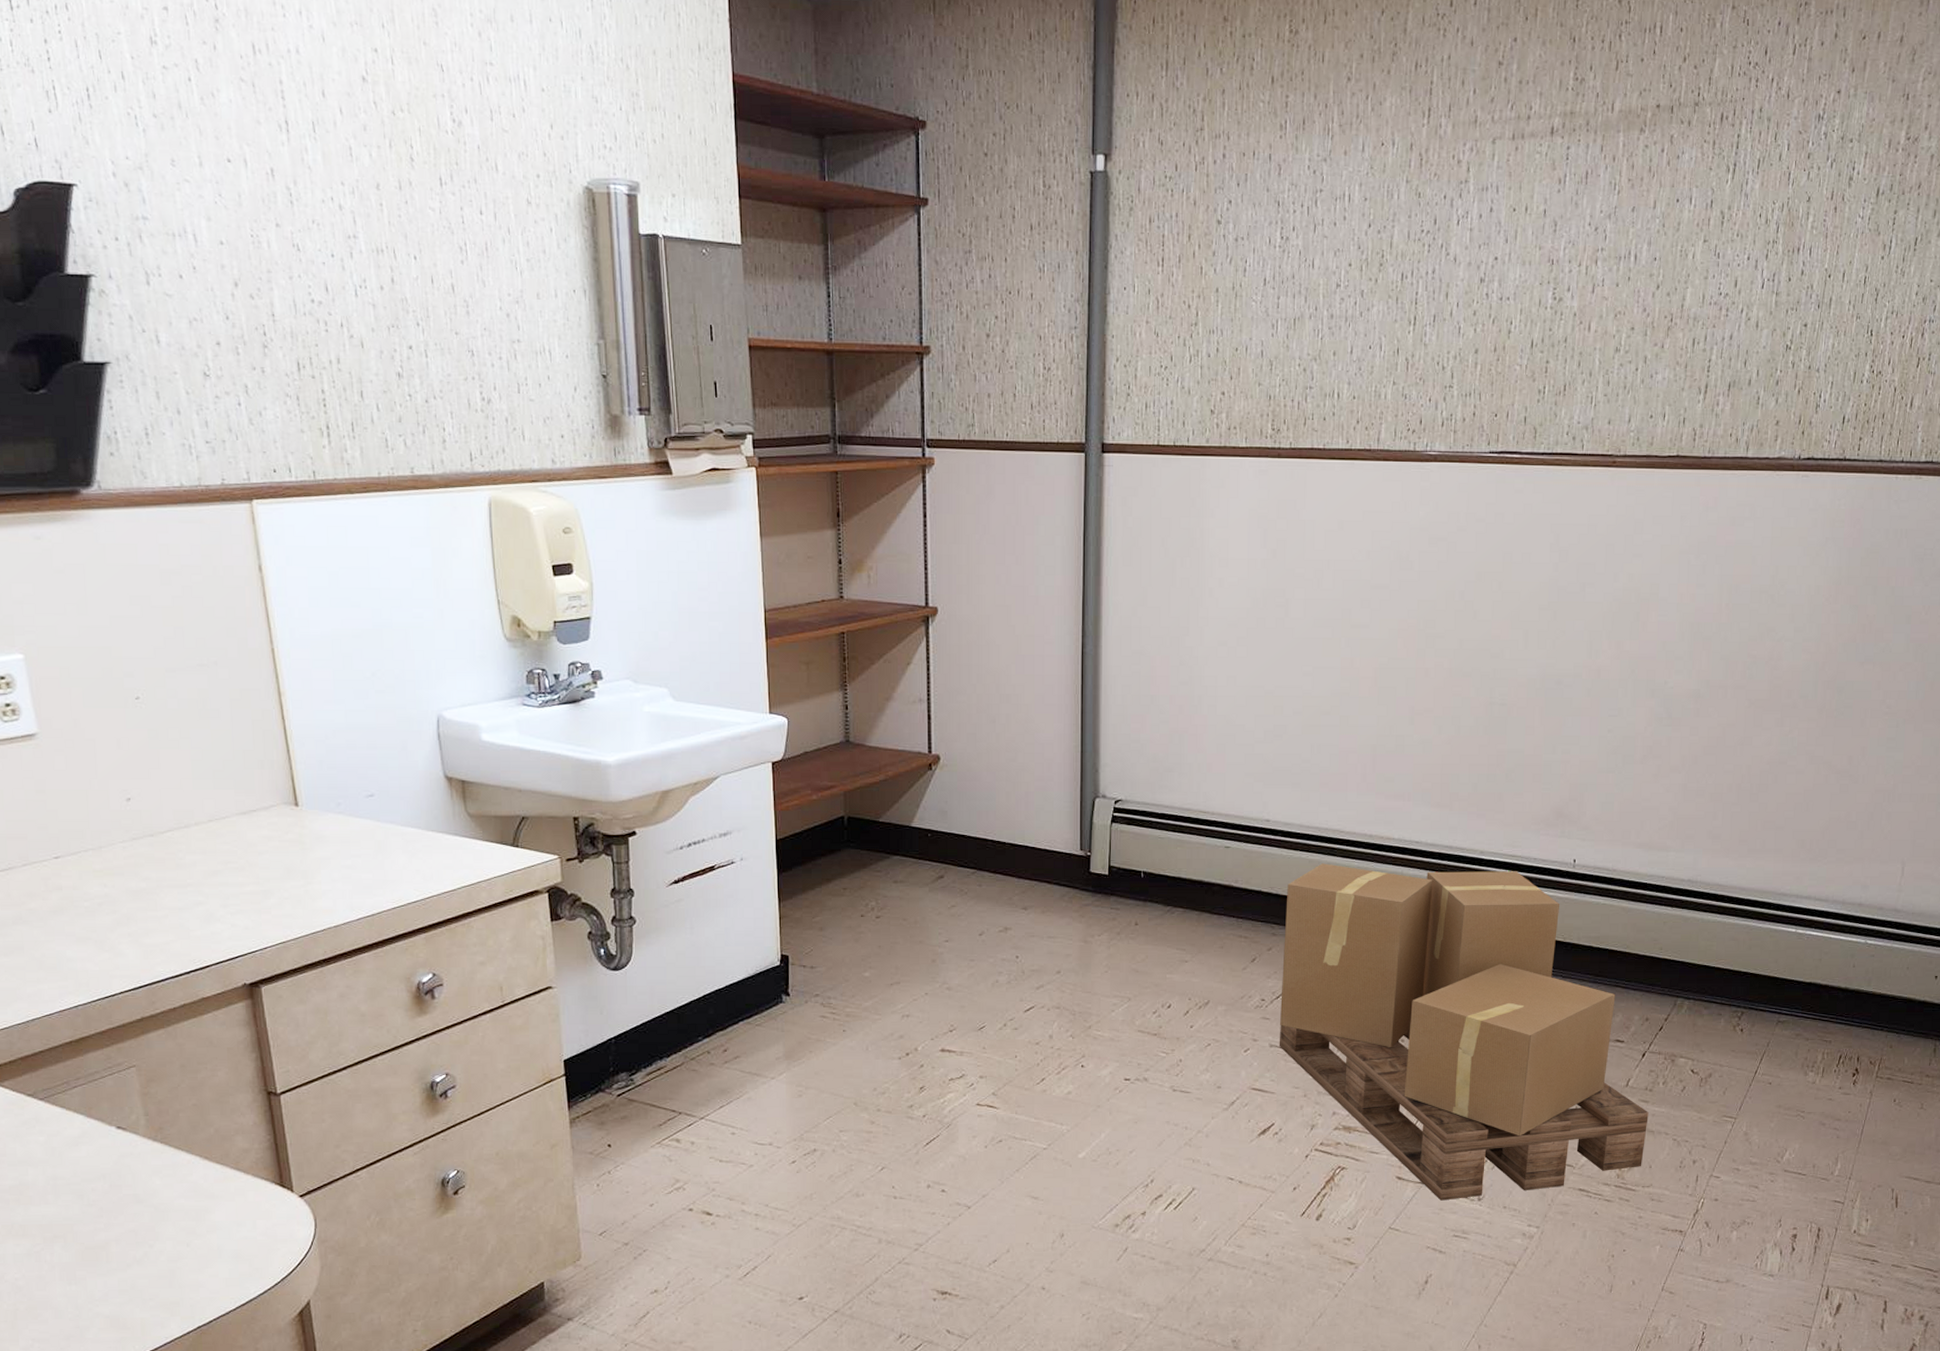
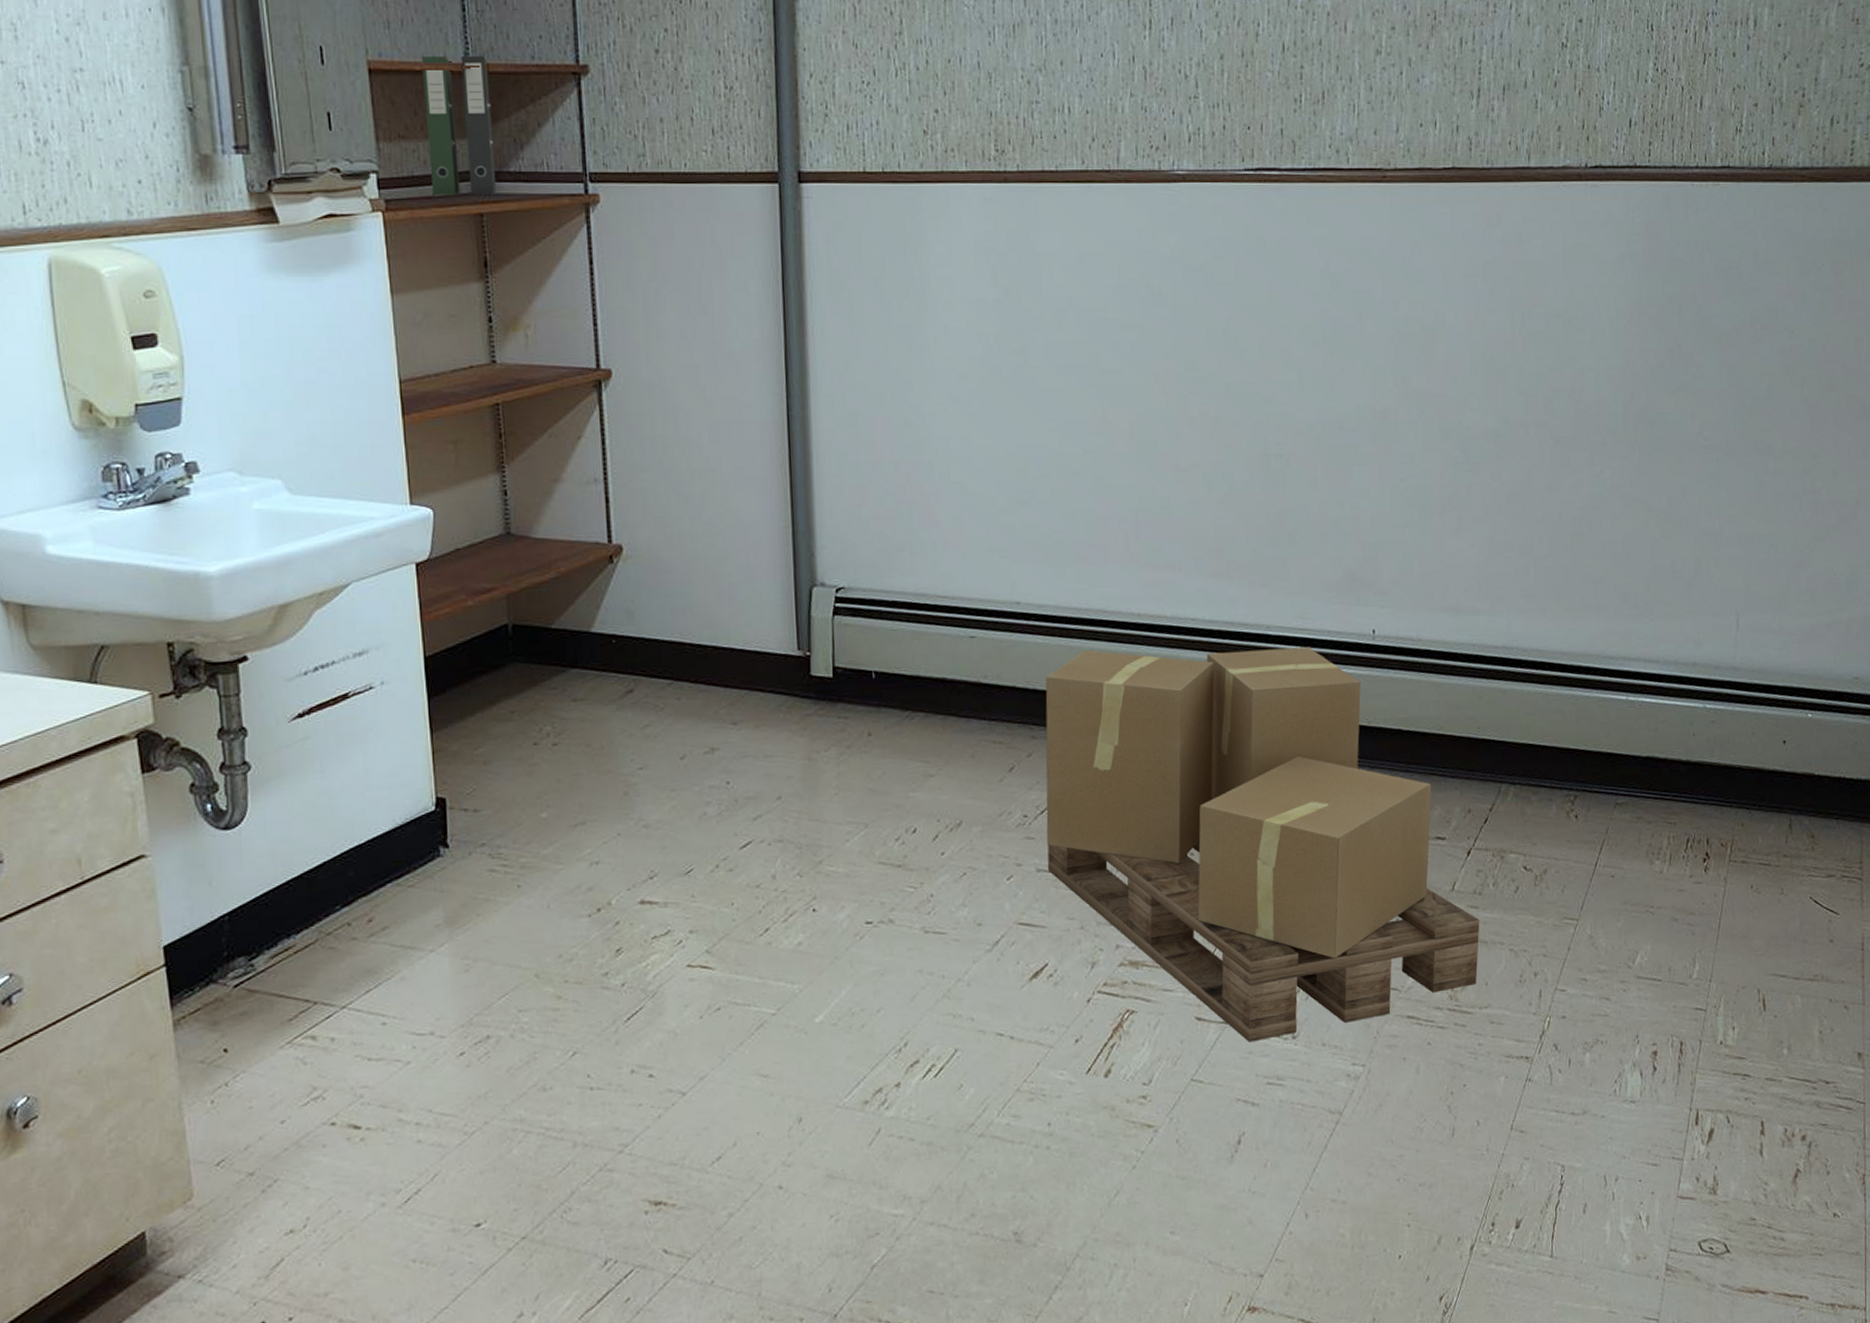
binder: none [793,335,850,455] -> present [422,55,497,195]

